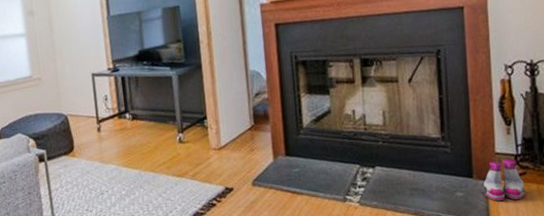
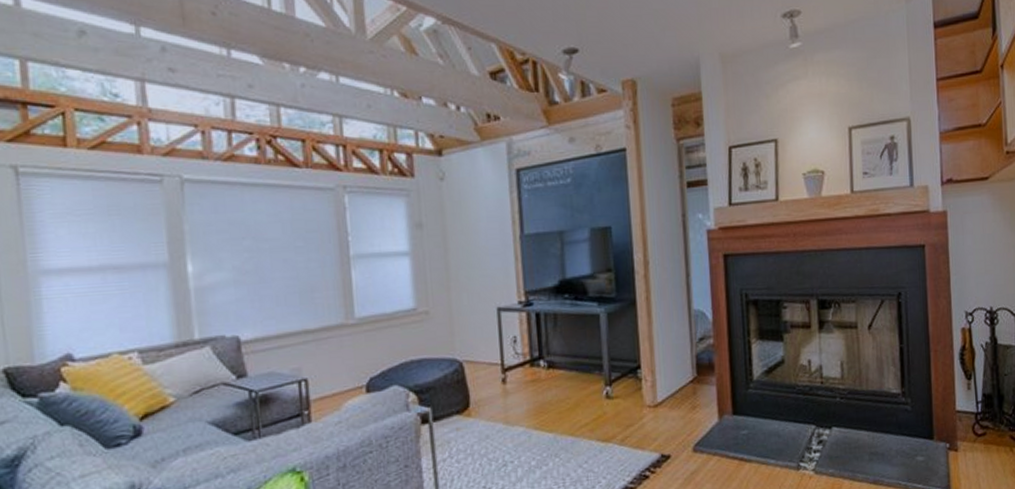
boots: present [482,158,526,201] -> none [943,417,986,466]

